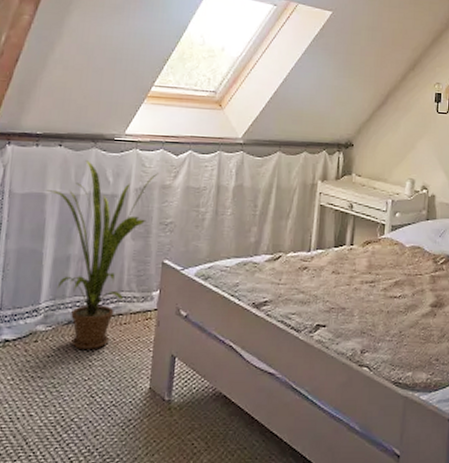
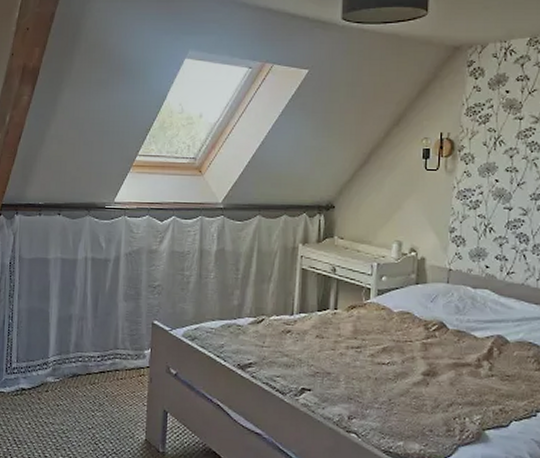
house plant: present [46,160,158,349] -> none [49,228,145,401]

